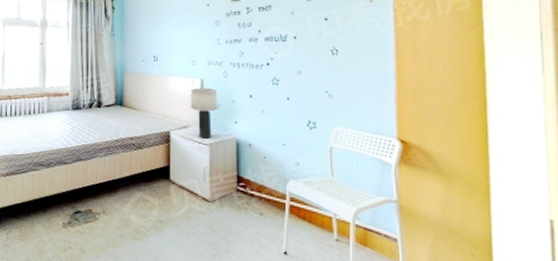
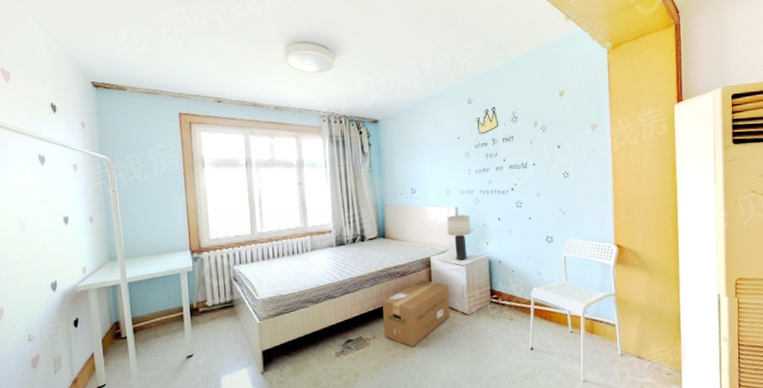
box: none [114,155,189,230] -> present [382,279,450,348]

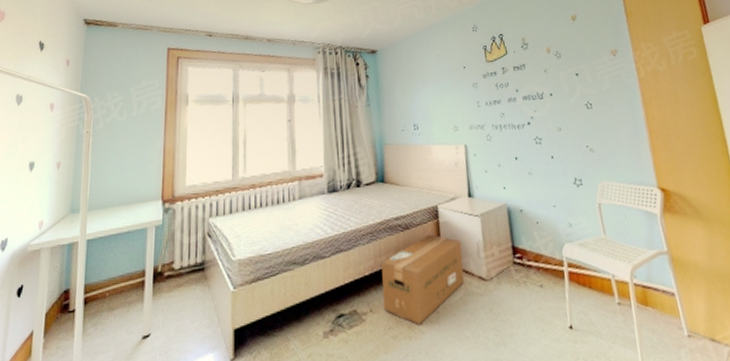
table lamp: present [447,214,472,260] -> none [455,153,485,209]

